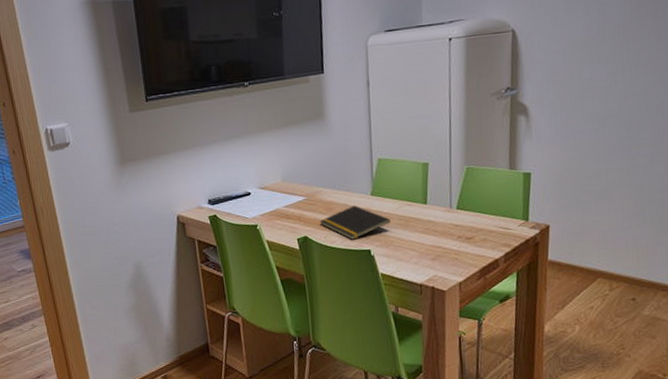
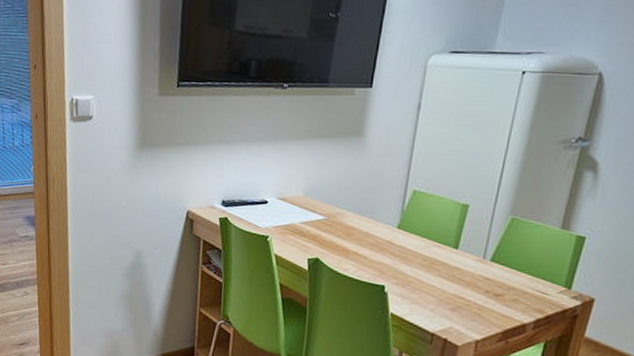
notepad: present [319,205,390,240] -> none [335,235,413,272]

